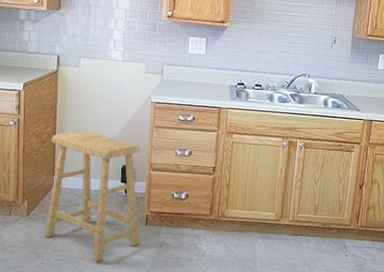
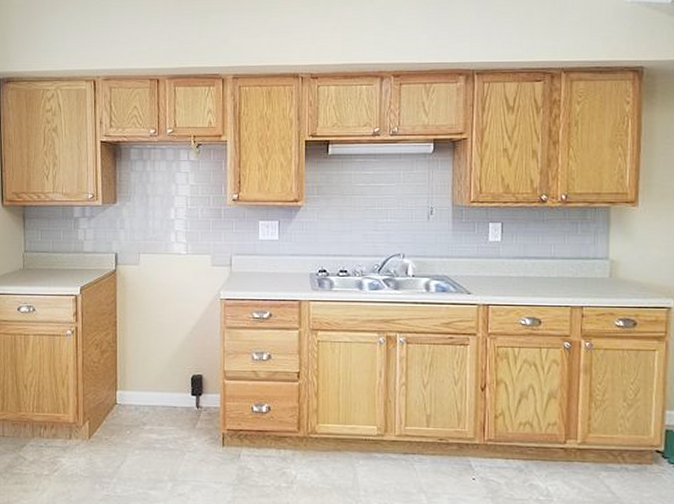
stool: present [44,130,140,262] -> none [108,336,216,493]

